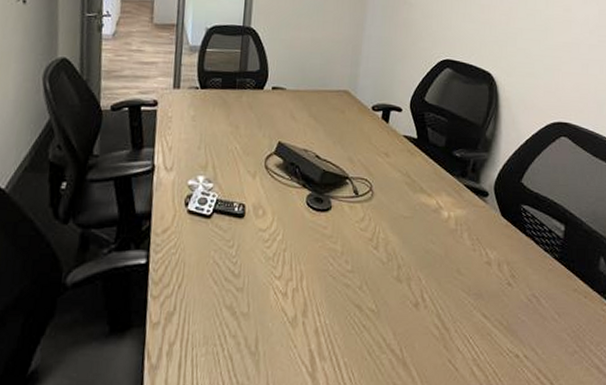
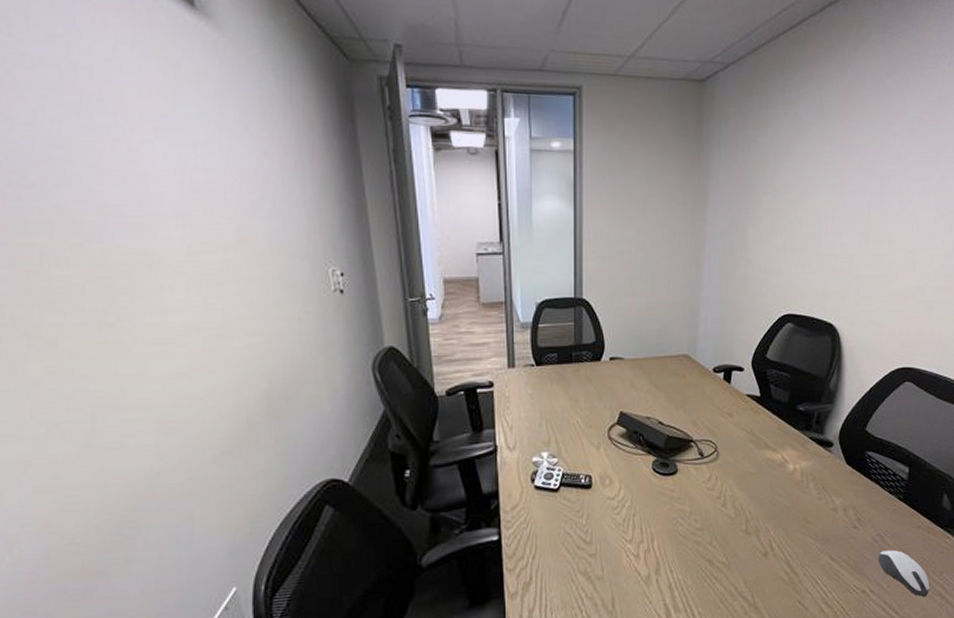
computer mouse: none [532,313,586,369] -> present [878,550,929,598]

